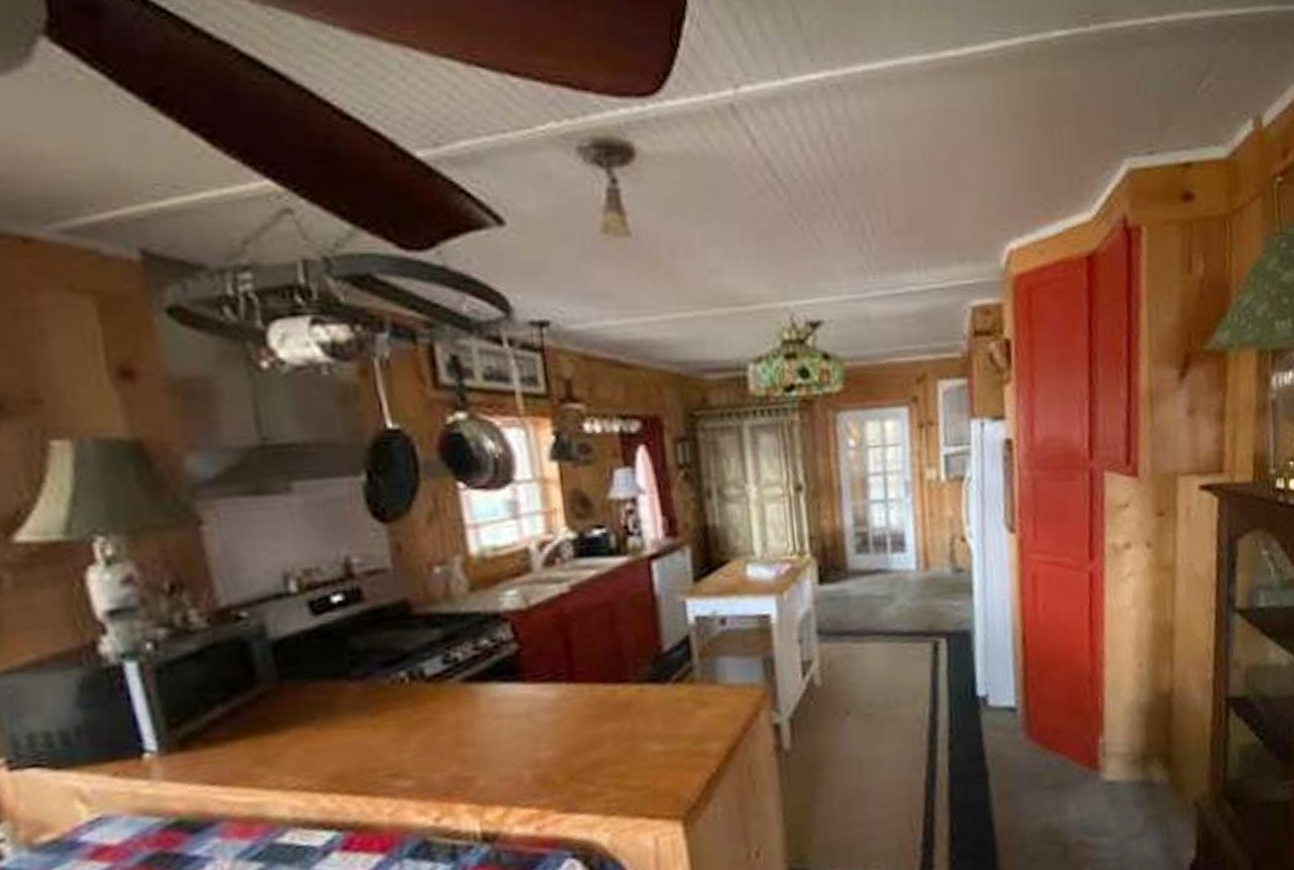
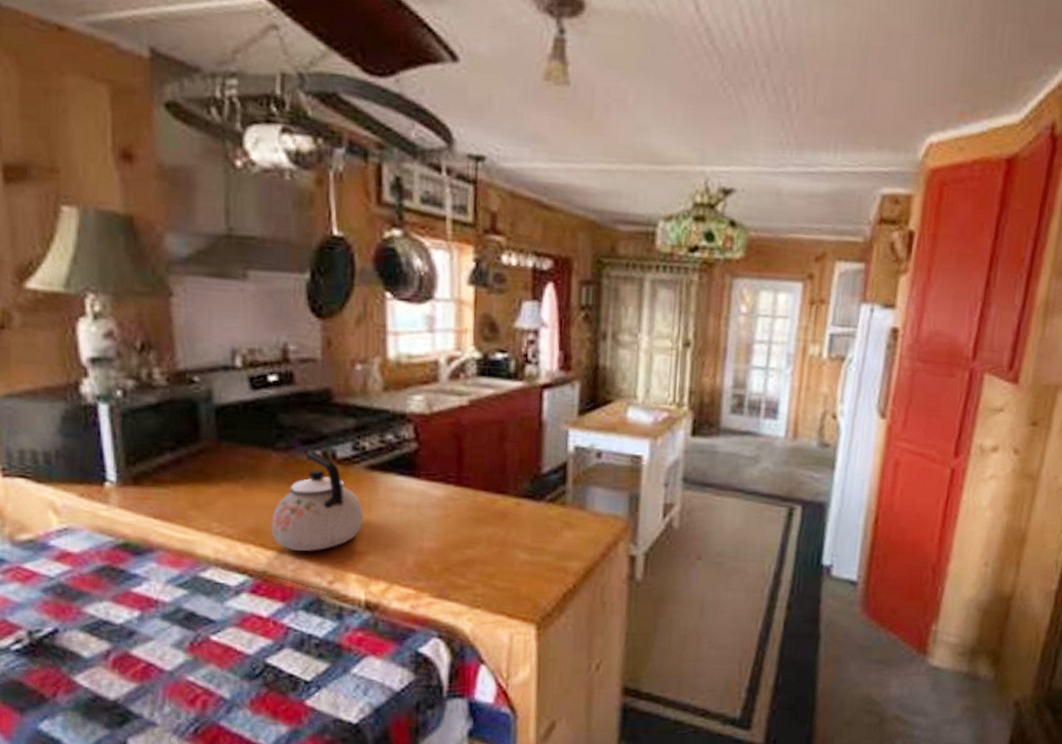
kettle: none [356,673,467,792] -> present [271,451,365,551]

